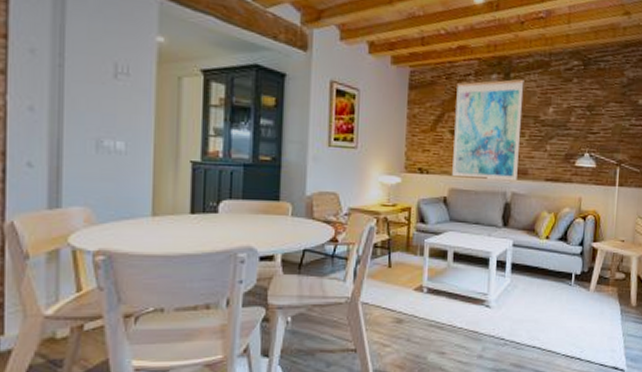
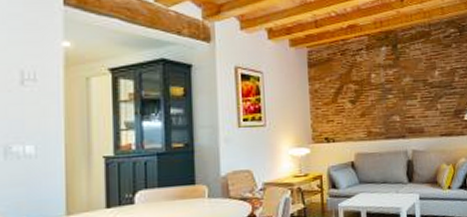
wall art: present [452,79,524,180] -> none [351,48,415,141]

